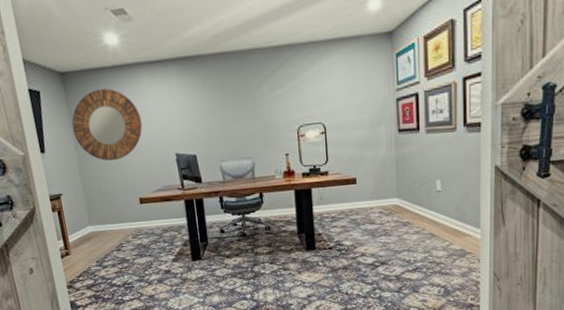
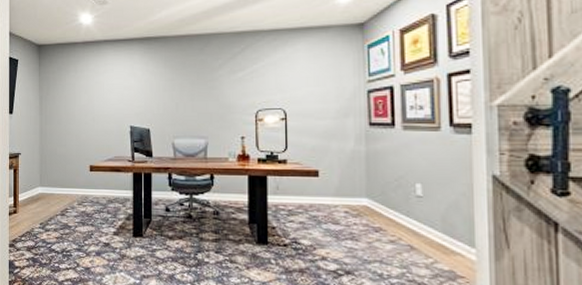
home mirror: present [71,88,142,161] -> none [40,61,103,127]

